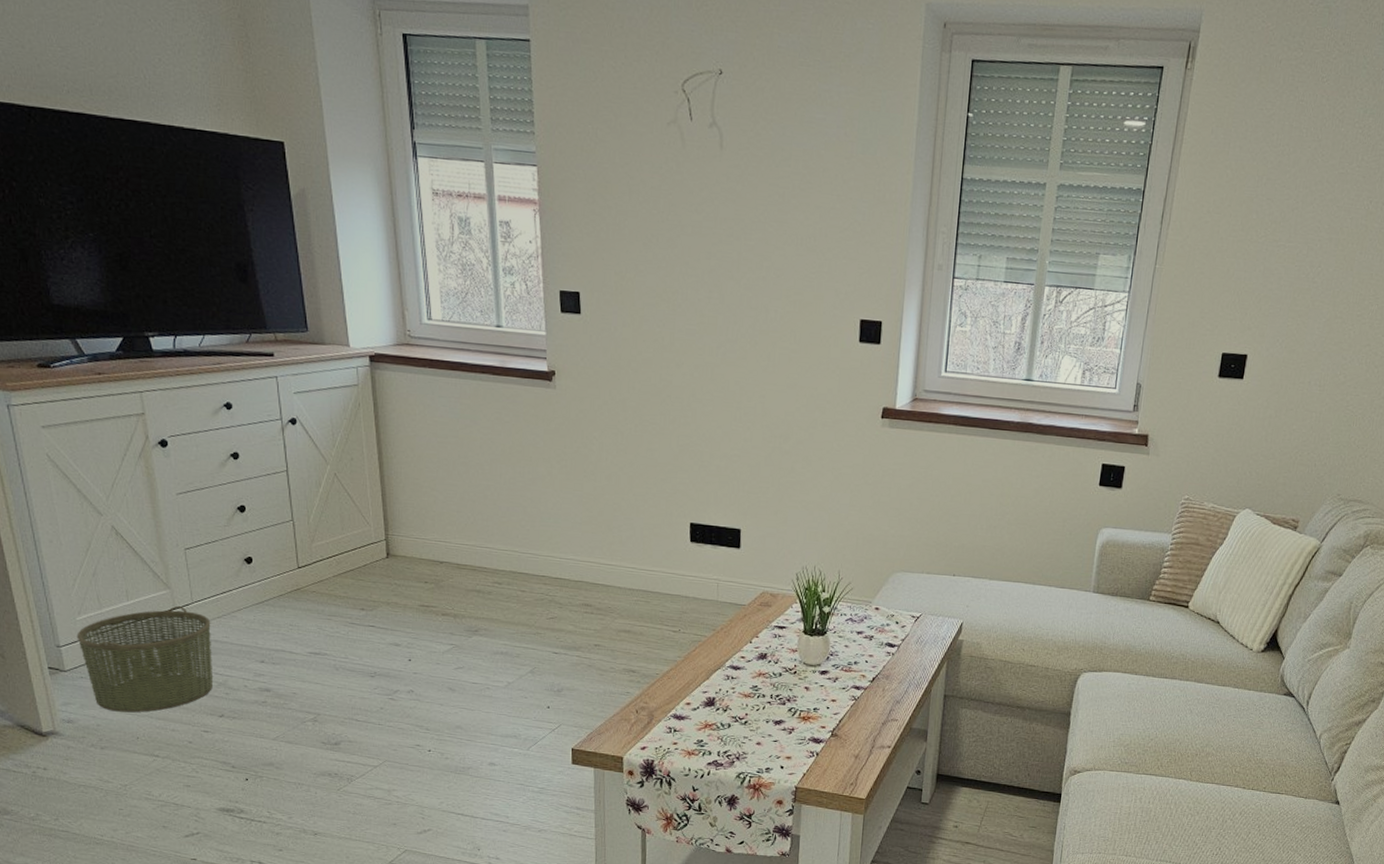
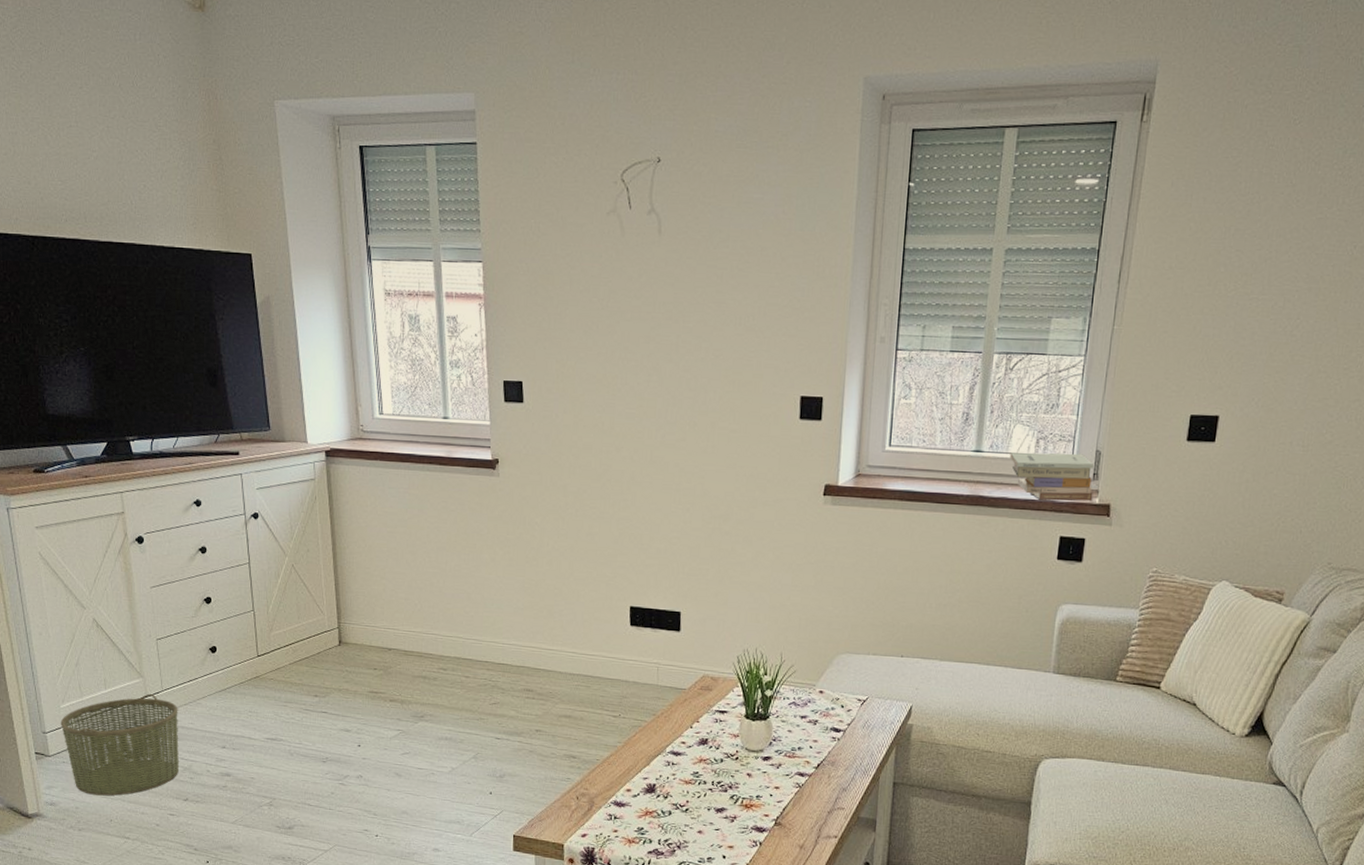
books: none [1058,382,1135,432] -> present [1009,452,1095,502]

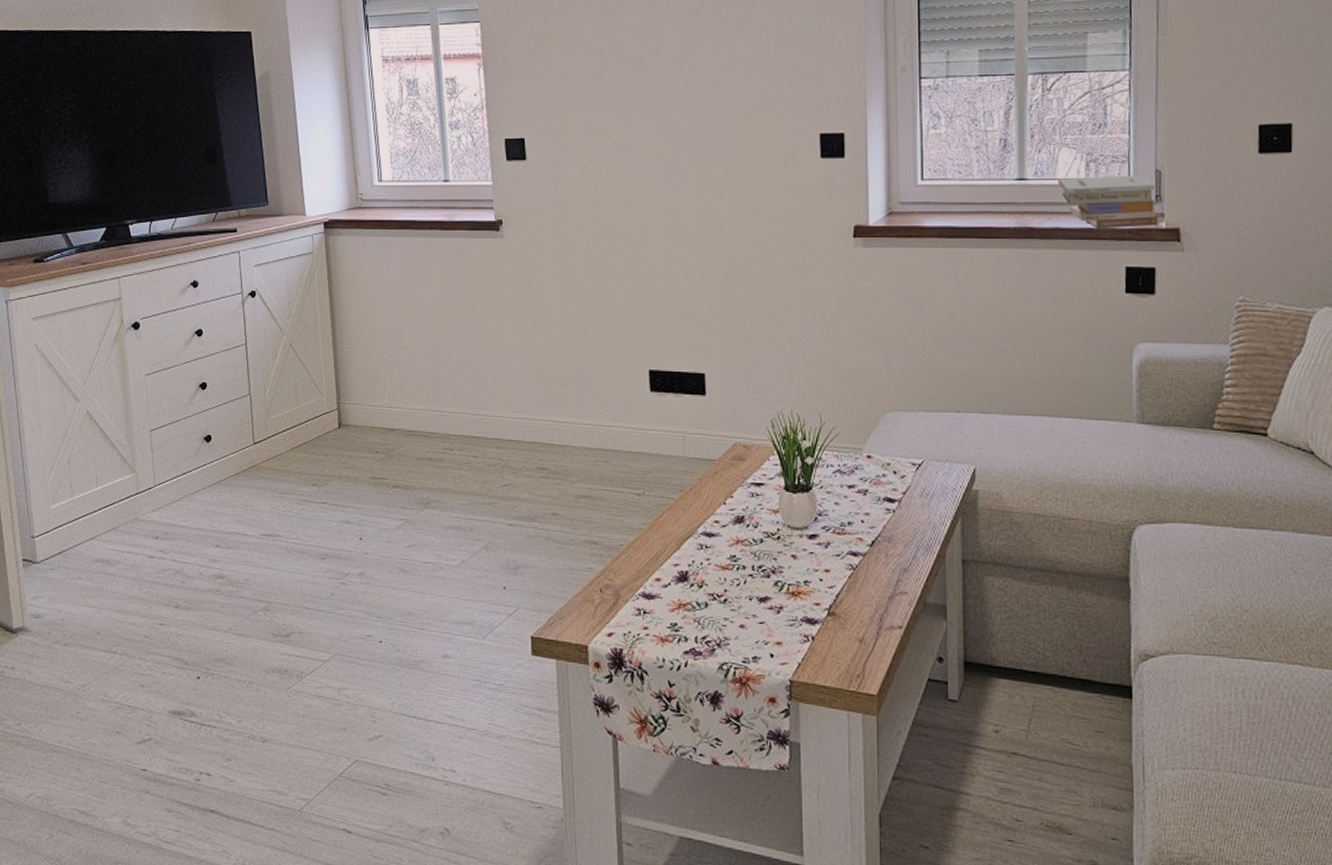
basket: present [60,693,180,796] -> none [49,489,171,606]

